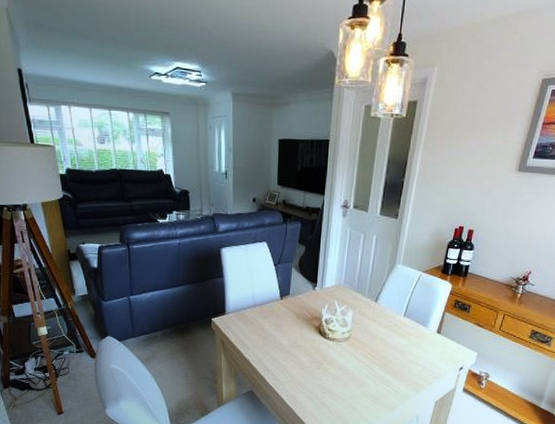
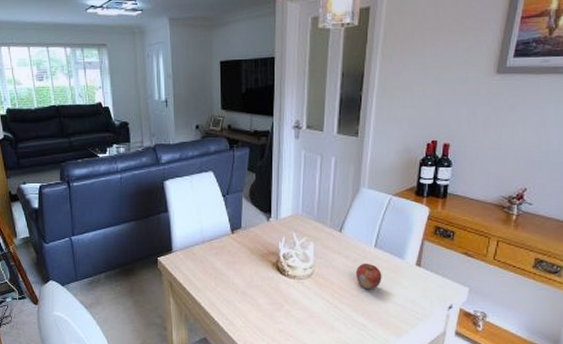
fruit: none [386,329,408,353] -> present [356,263,382,290]

